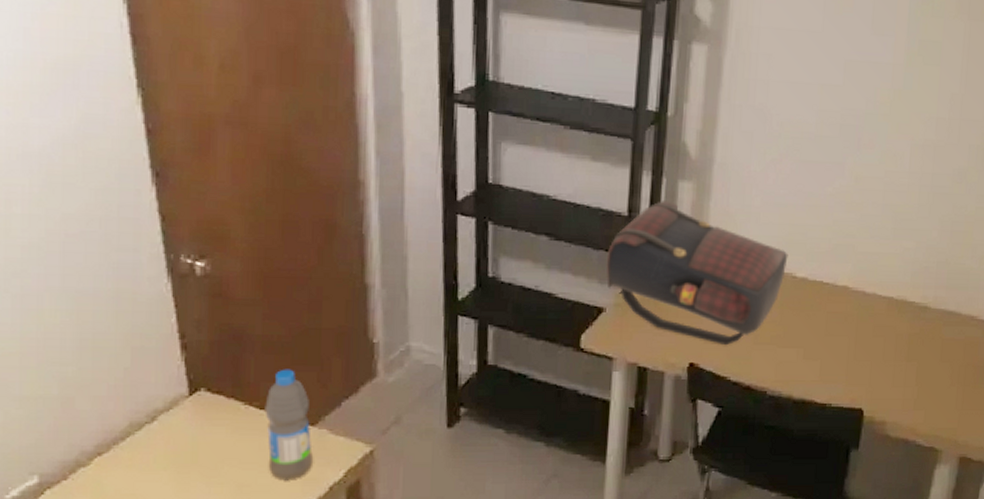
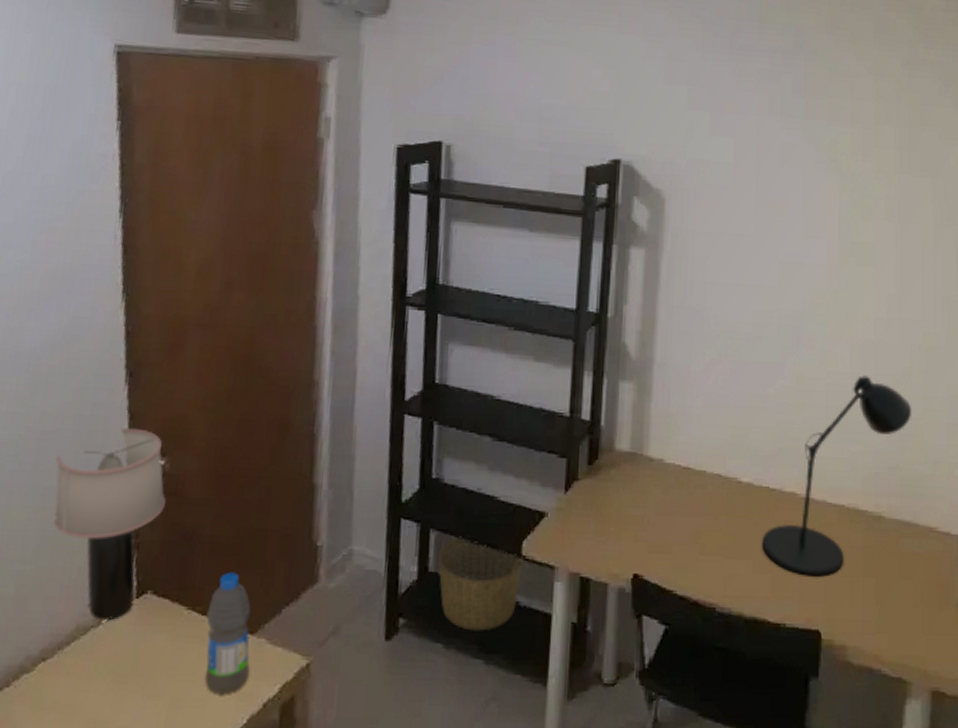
table lamp: none [84,229,210,417] -> present [53,427,166,621]
basket: none [496,329,582,417] -> present [437,534,524,631]
satchel: present [605,201,789,345] -> none [547,401,732,555]
desk lamp: none [813,175,965,362] -> present [761,376,912,577]

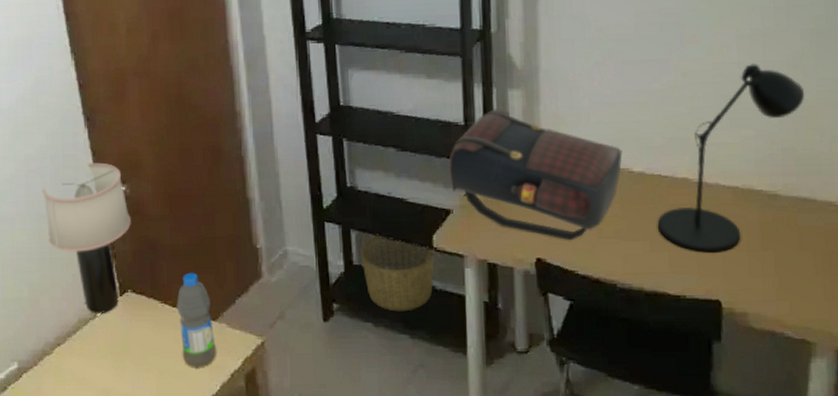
satchel: none [547,401,732,555] -> present [448,109,623,240]

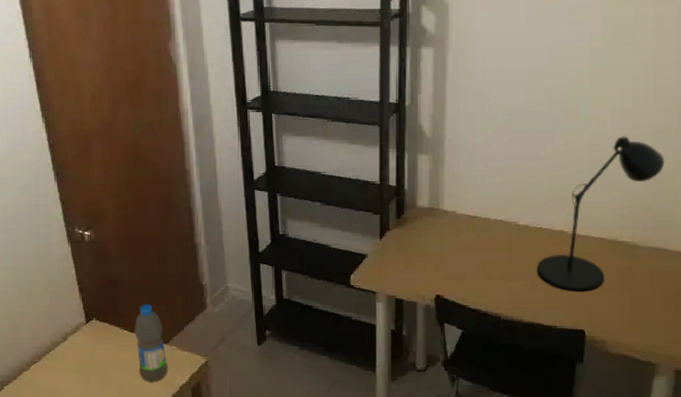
table lamp: present [41,162,131,315] -> none [18,211,95,338]
basket: present [360,233,435,312] -> none [289,273,352,337]
satchel: present [448,109,623,240] -> none [366,171,511,280]

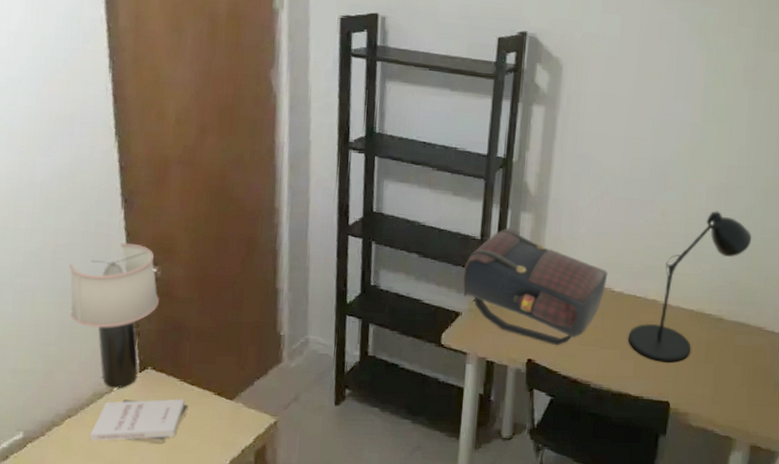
table lamp: none [18,211,95,338] -> present [68,242,159,389]
books: none [52,344,131,383] -> present [90,399,189,443]
water bottle: present [134,304,168,382] -> none [195,354,231,444]
satchel: none [366,171,511,280] -> present [462,228,608,345]

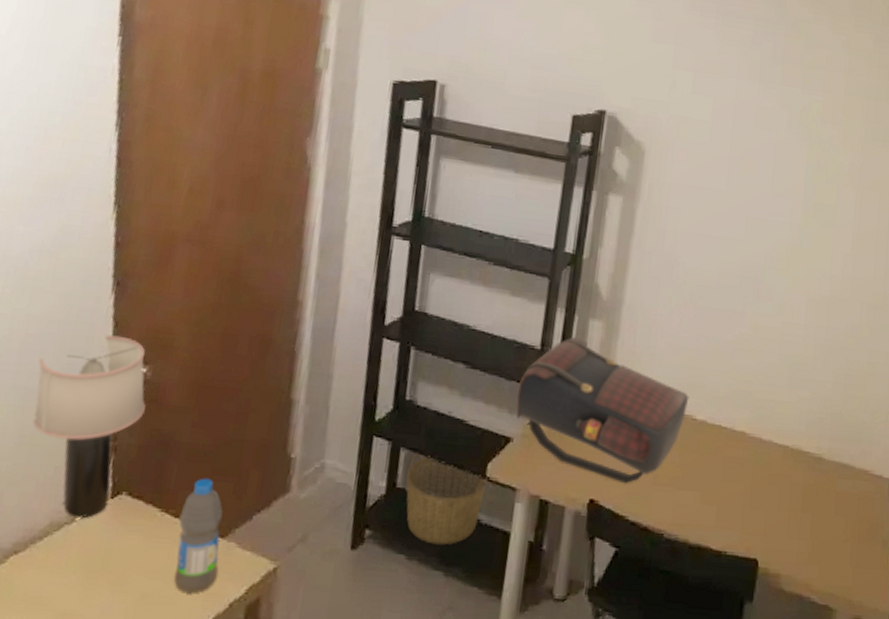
books: present [90,399,189,443] -> none [38,532,168,592]
water bottle: none [195,354,231,444] -> present [173,478,223,594]
basket: none [375,327,443,400] -> present [406,453,488,545]
desk lamp: present [628,211,752,363] -> none [710,328,858,510]

